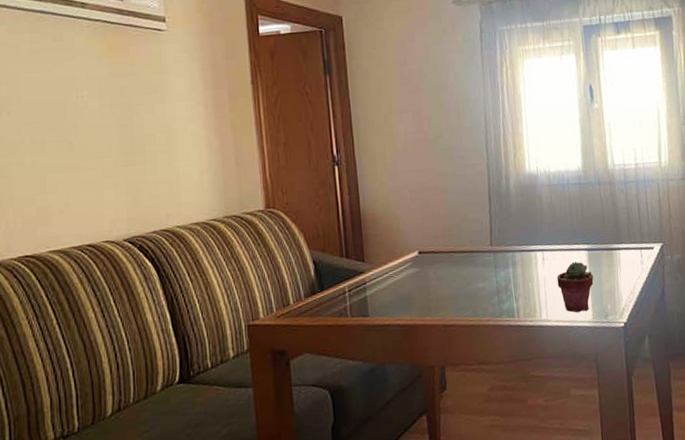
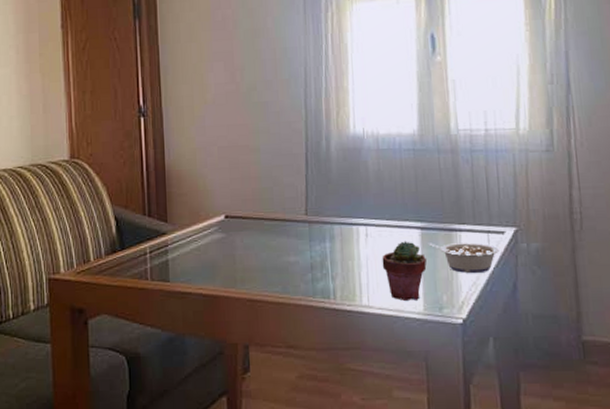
legume: none [595,258,650,285] -> present [429,242,499,274]

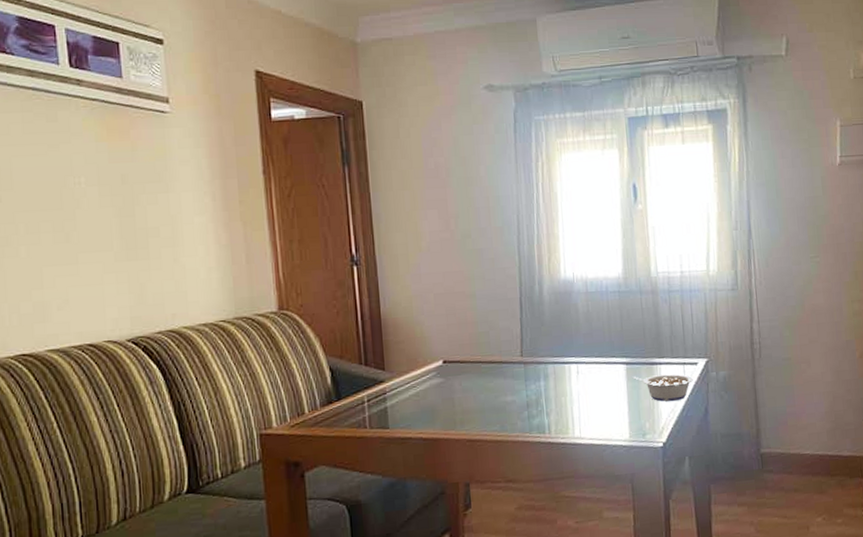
potted succulent: present [382,241,427,300] -> none [592,376,632,430]

